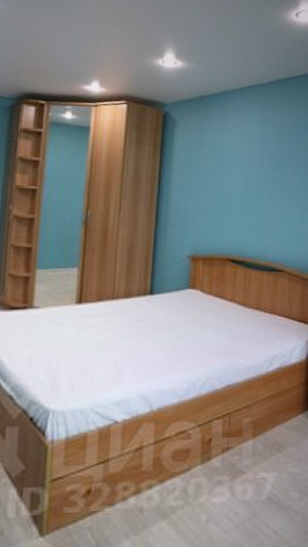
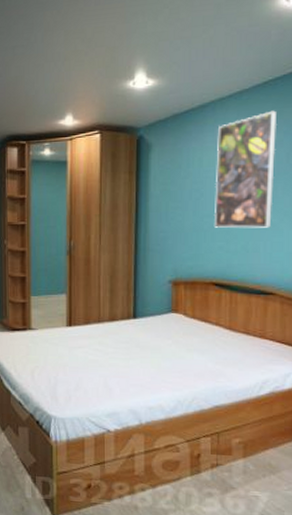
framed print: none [232,105,287,209] -> present [213,110,276,228]

